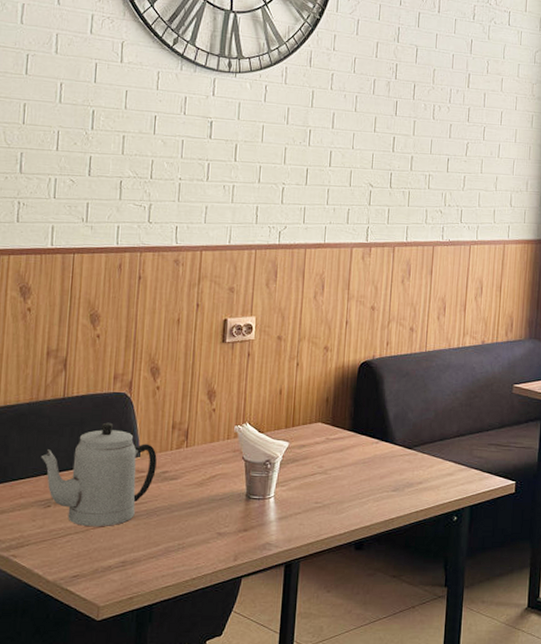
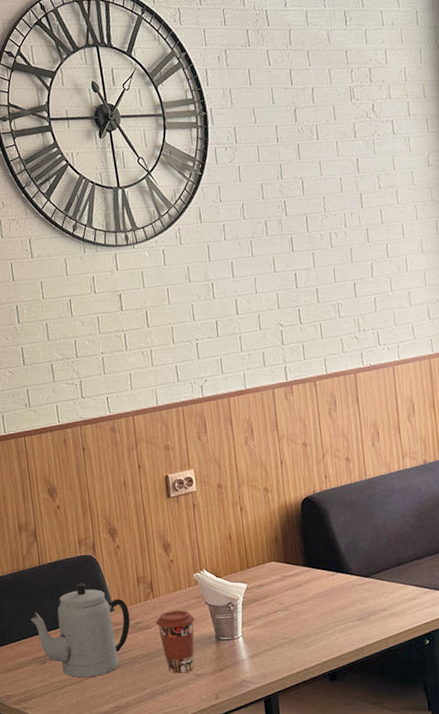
coffee cup: none [184,463,227,531] -> present [155,610,195,674]

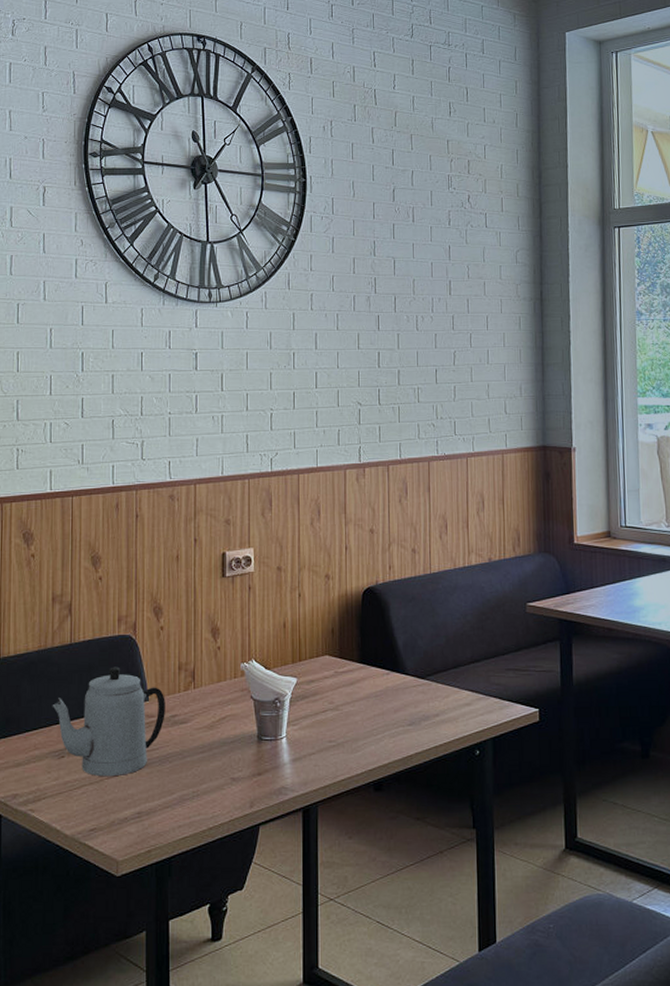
coffee cup: present [155,610,195,674] -> none [193,704,237,776]

